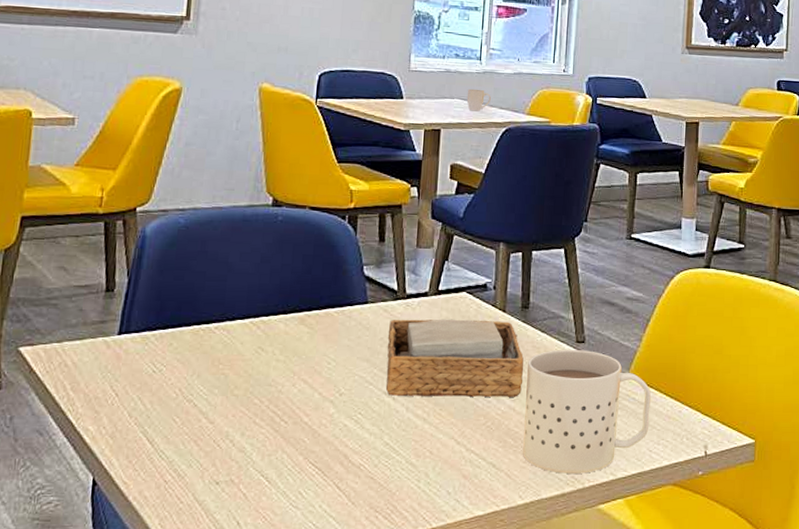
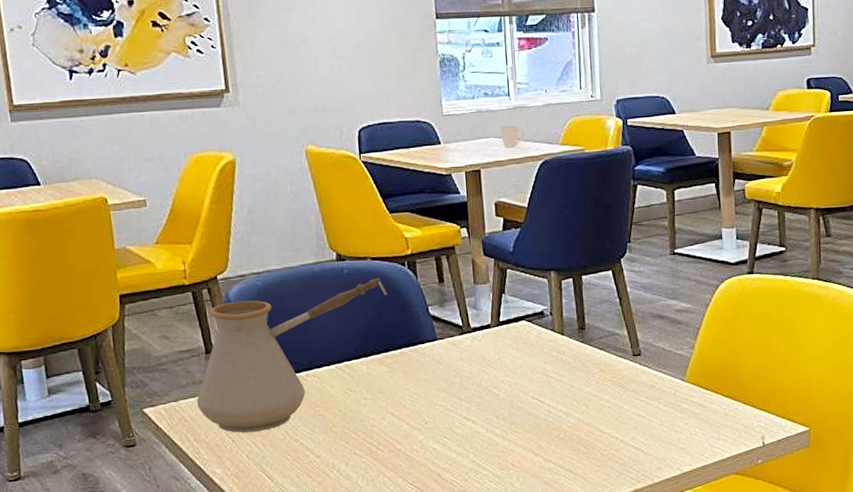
coffee pot: none [83,229,321,387] -> present [196,278,387,433]
napkin holder: present [386,319,524,397] -> none [459,343,588,420]
mug: present [523,350,651,474] -> none [590,362,709,473]

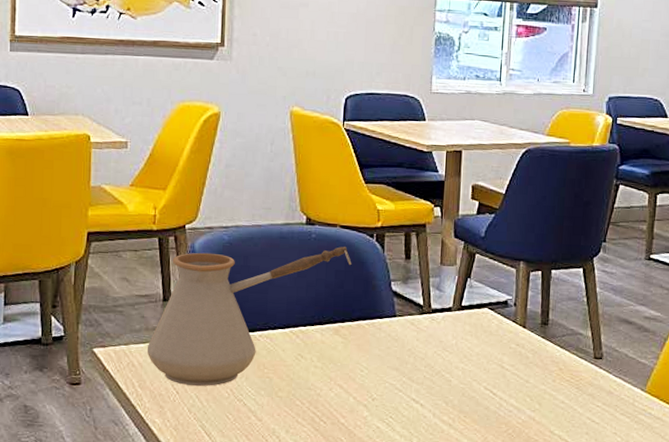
mug: present [500,125,524,148] -> none [487,110,511,133]

